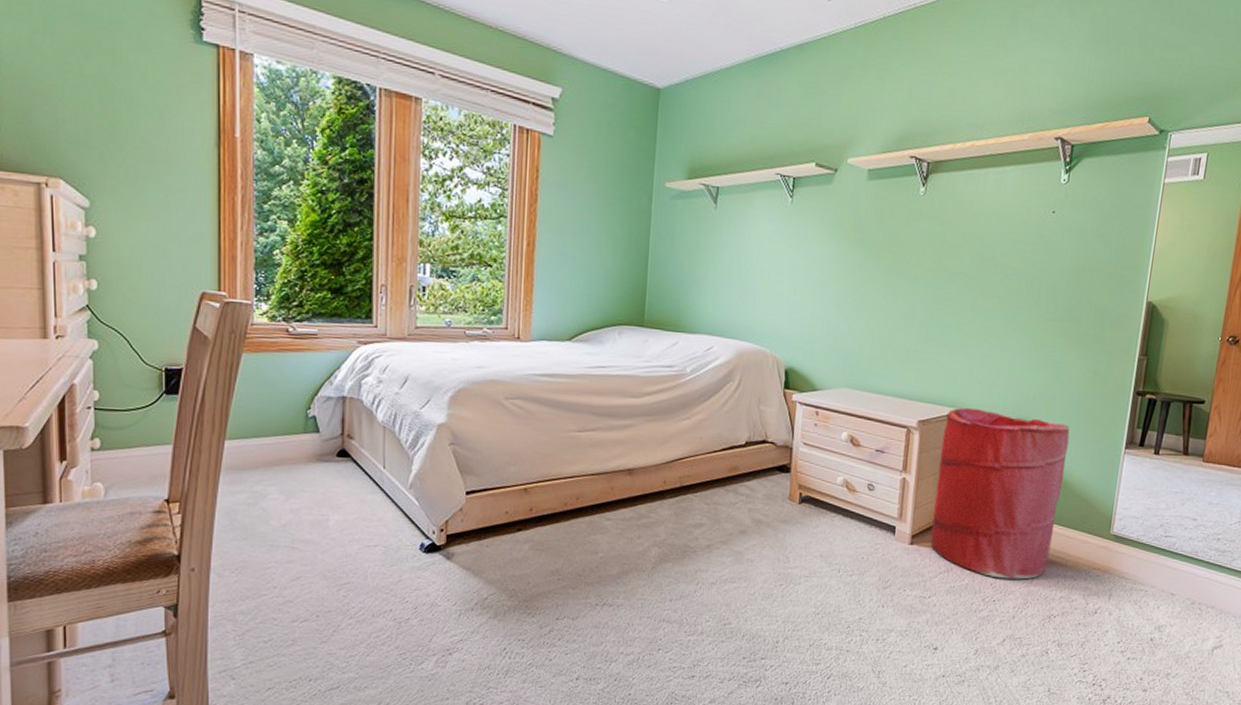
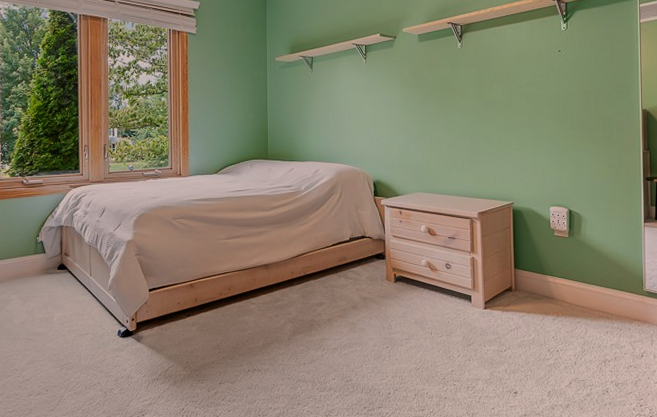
laundry hamper: present [930,408,1070,580] -> none [498,200,599,332]

